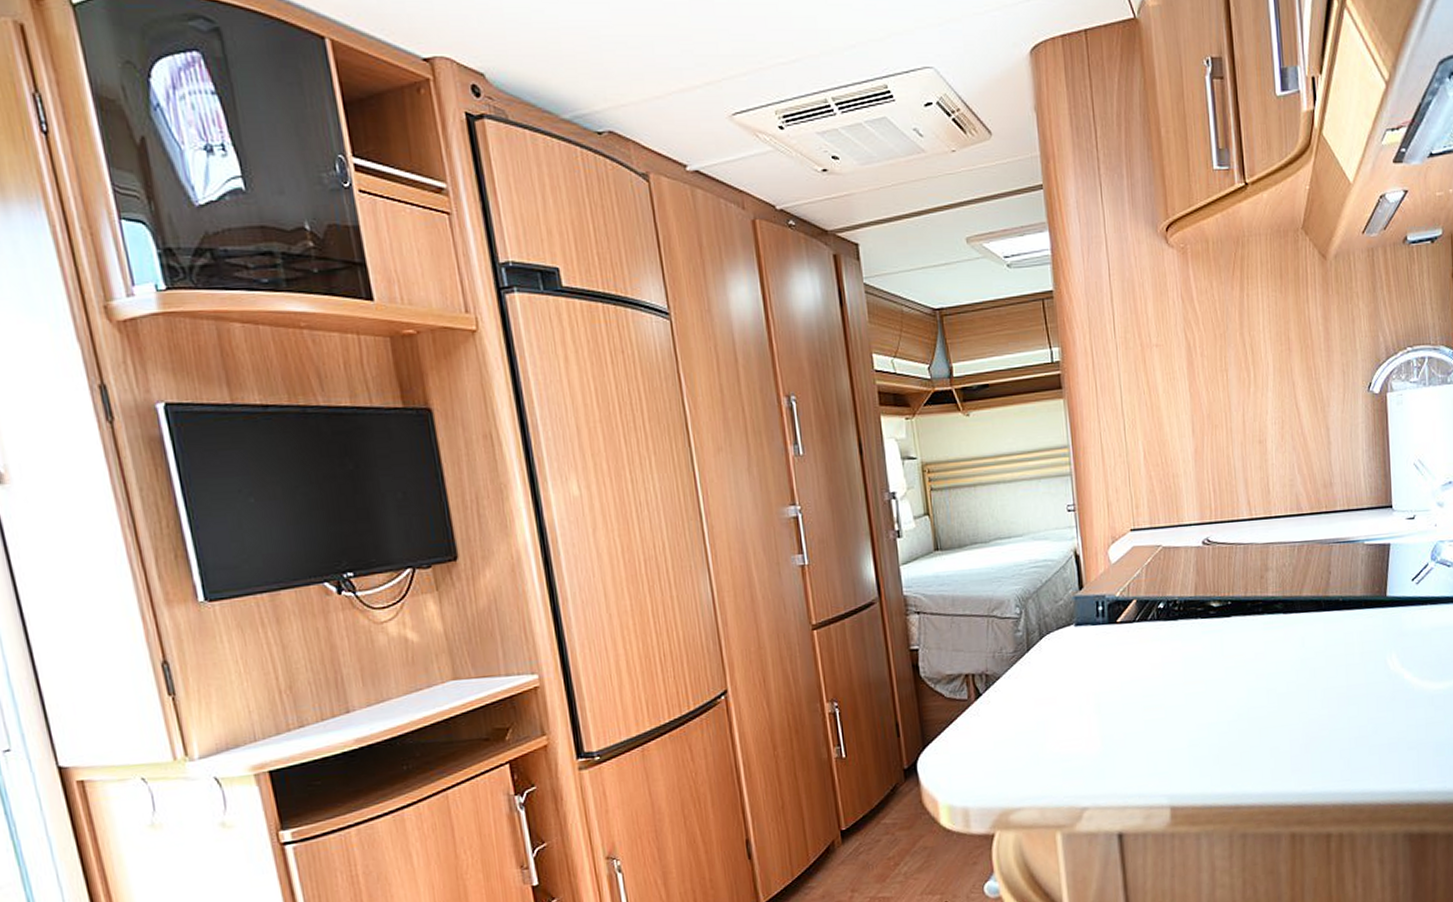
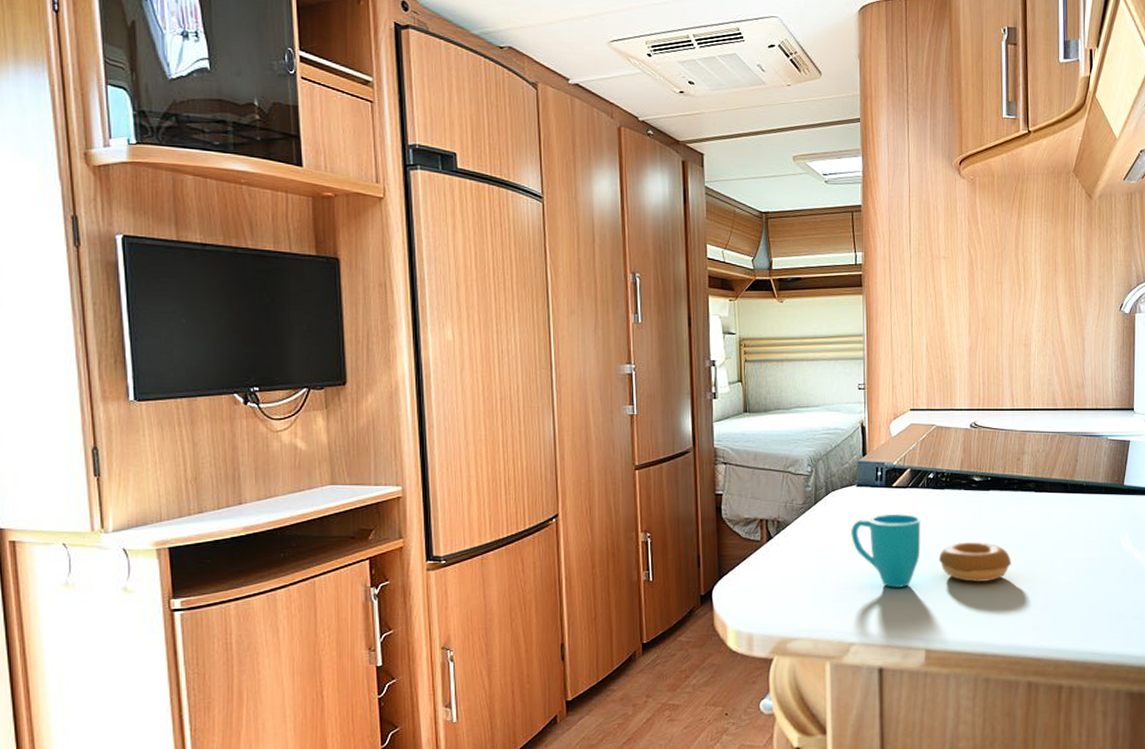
cup: none [1072,652,1262,740] -> present [851,513,1011,589]

